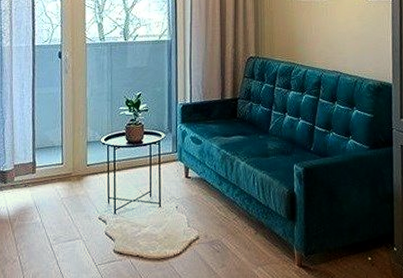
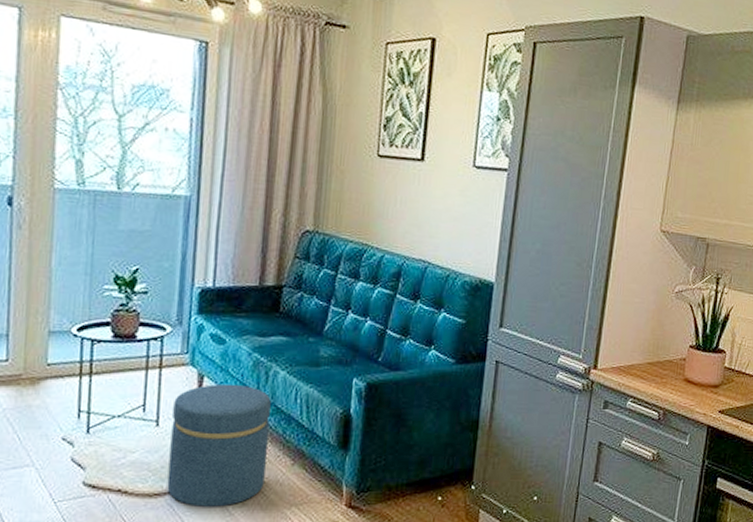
ottoman: none [169,173,236,268] -> present [167,383,271,507]

